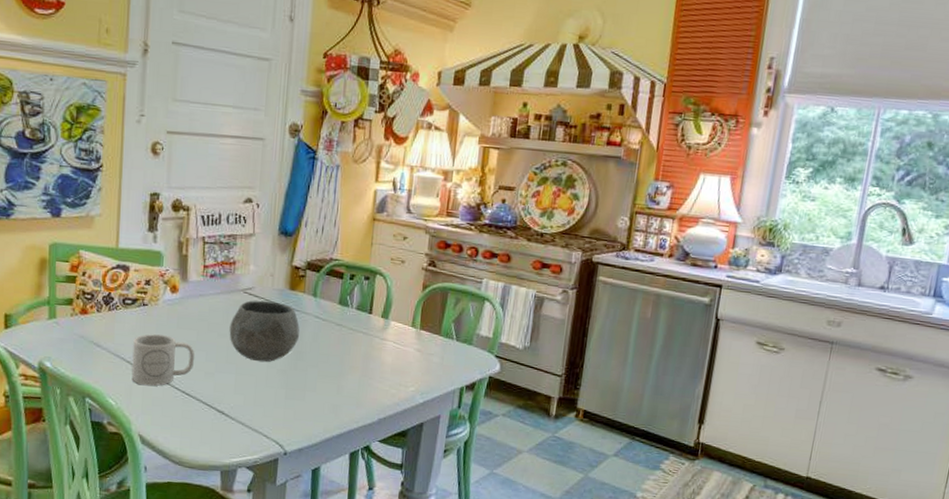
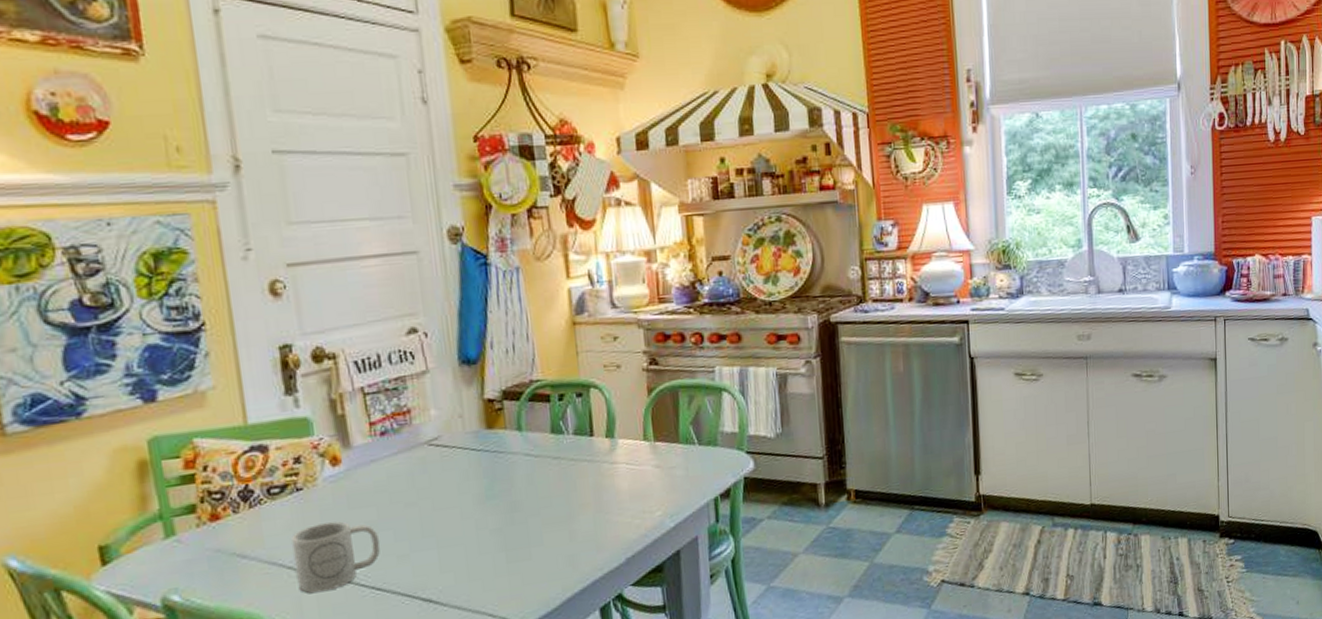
bowl: present [229,300,300,363] -> none [417,447,511,527]

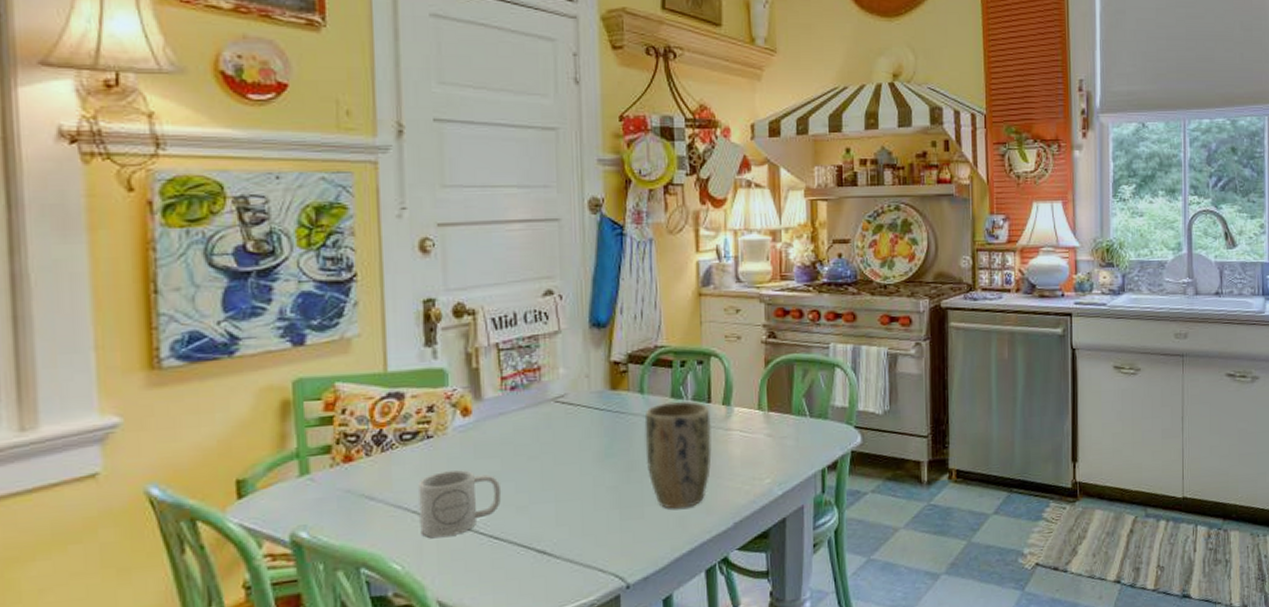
plant pot: none [524,436,598,548] -> present [644,401,712,509]

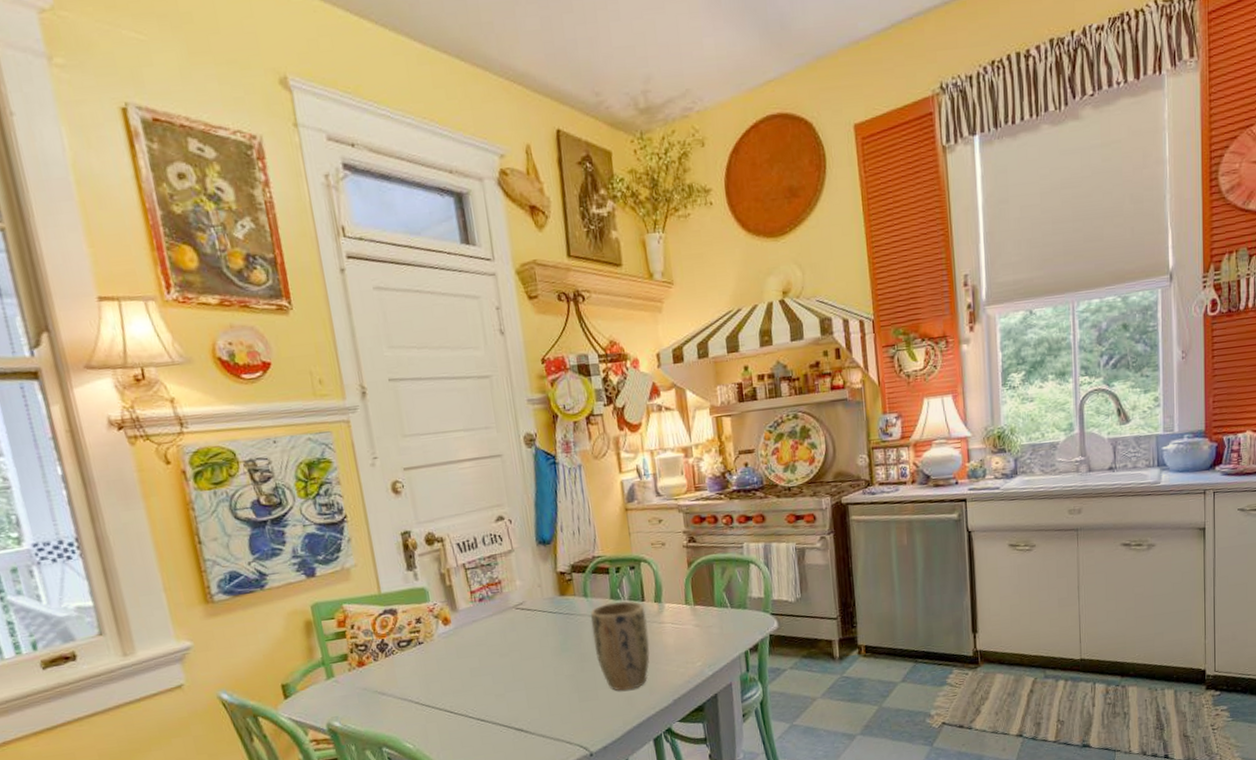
mug: present [418,470,501,538] -> none [417,668,483,723]

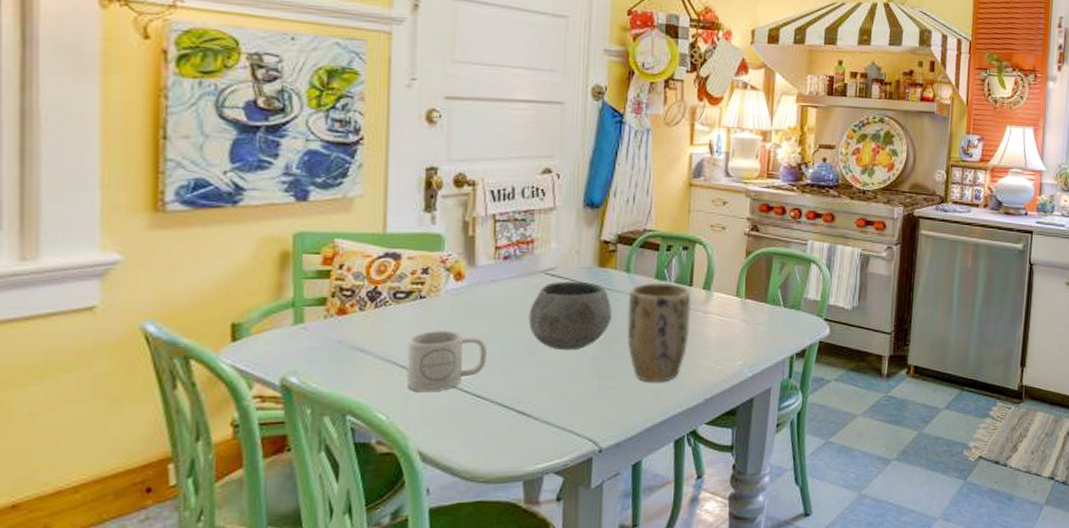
mug: none [417,668,483,723] -> present [407,331,486,393]
bowl: none [508,610,580,673] -> present [528,281,613,351]

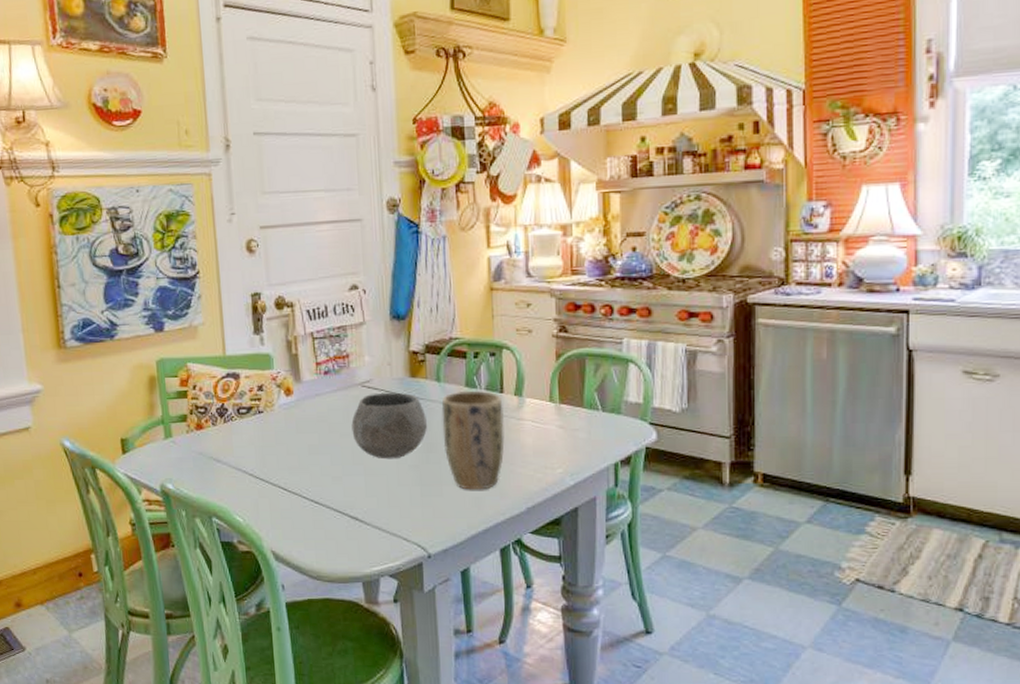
mug: present [407,331,486,393] -> none [253,442,319,498]

